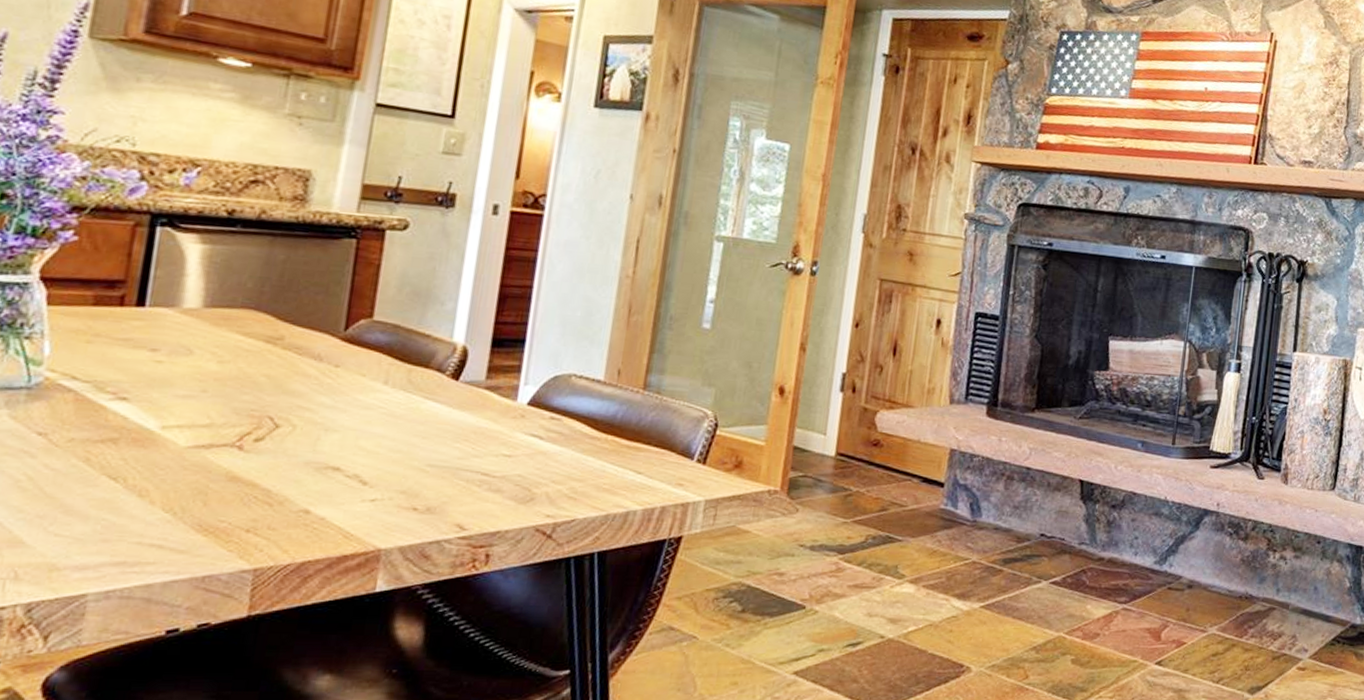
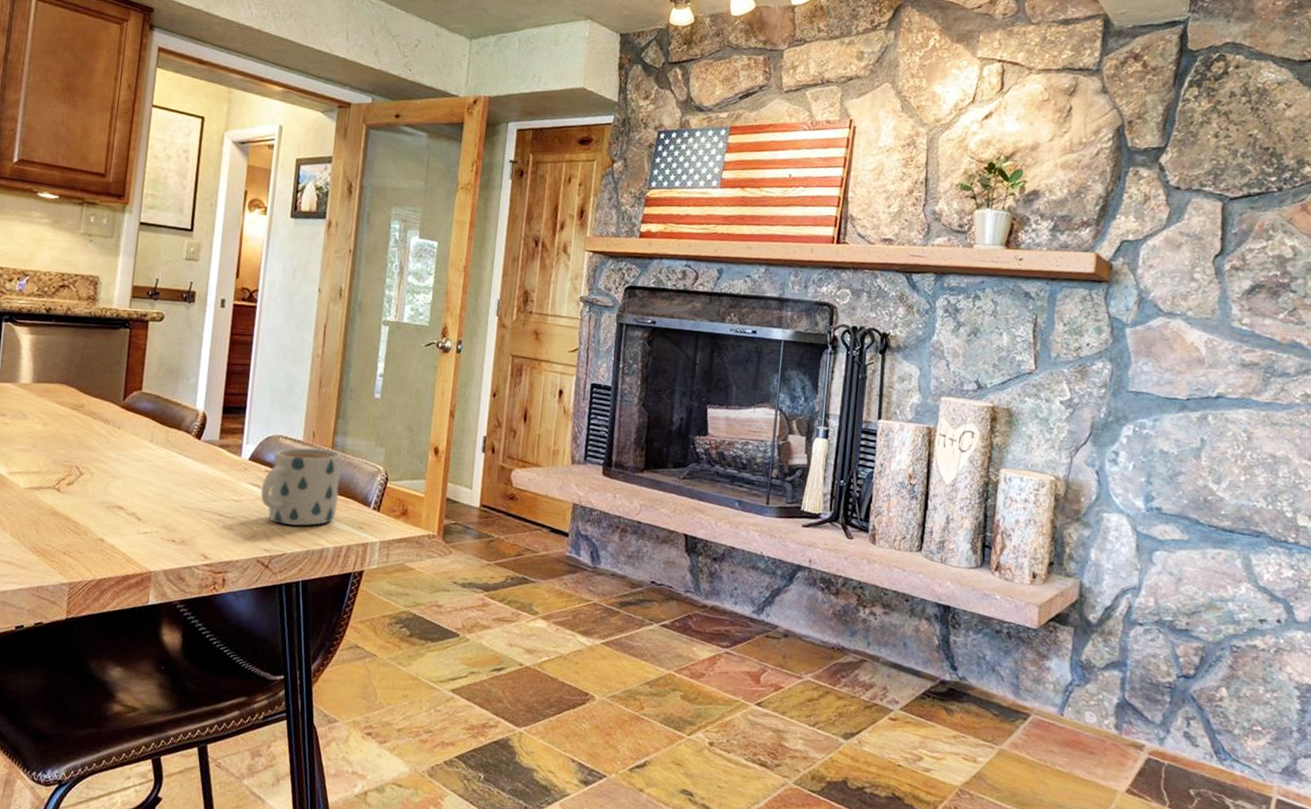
mug: none [543,388,658,486] -> present [260,447,343,526]

